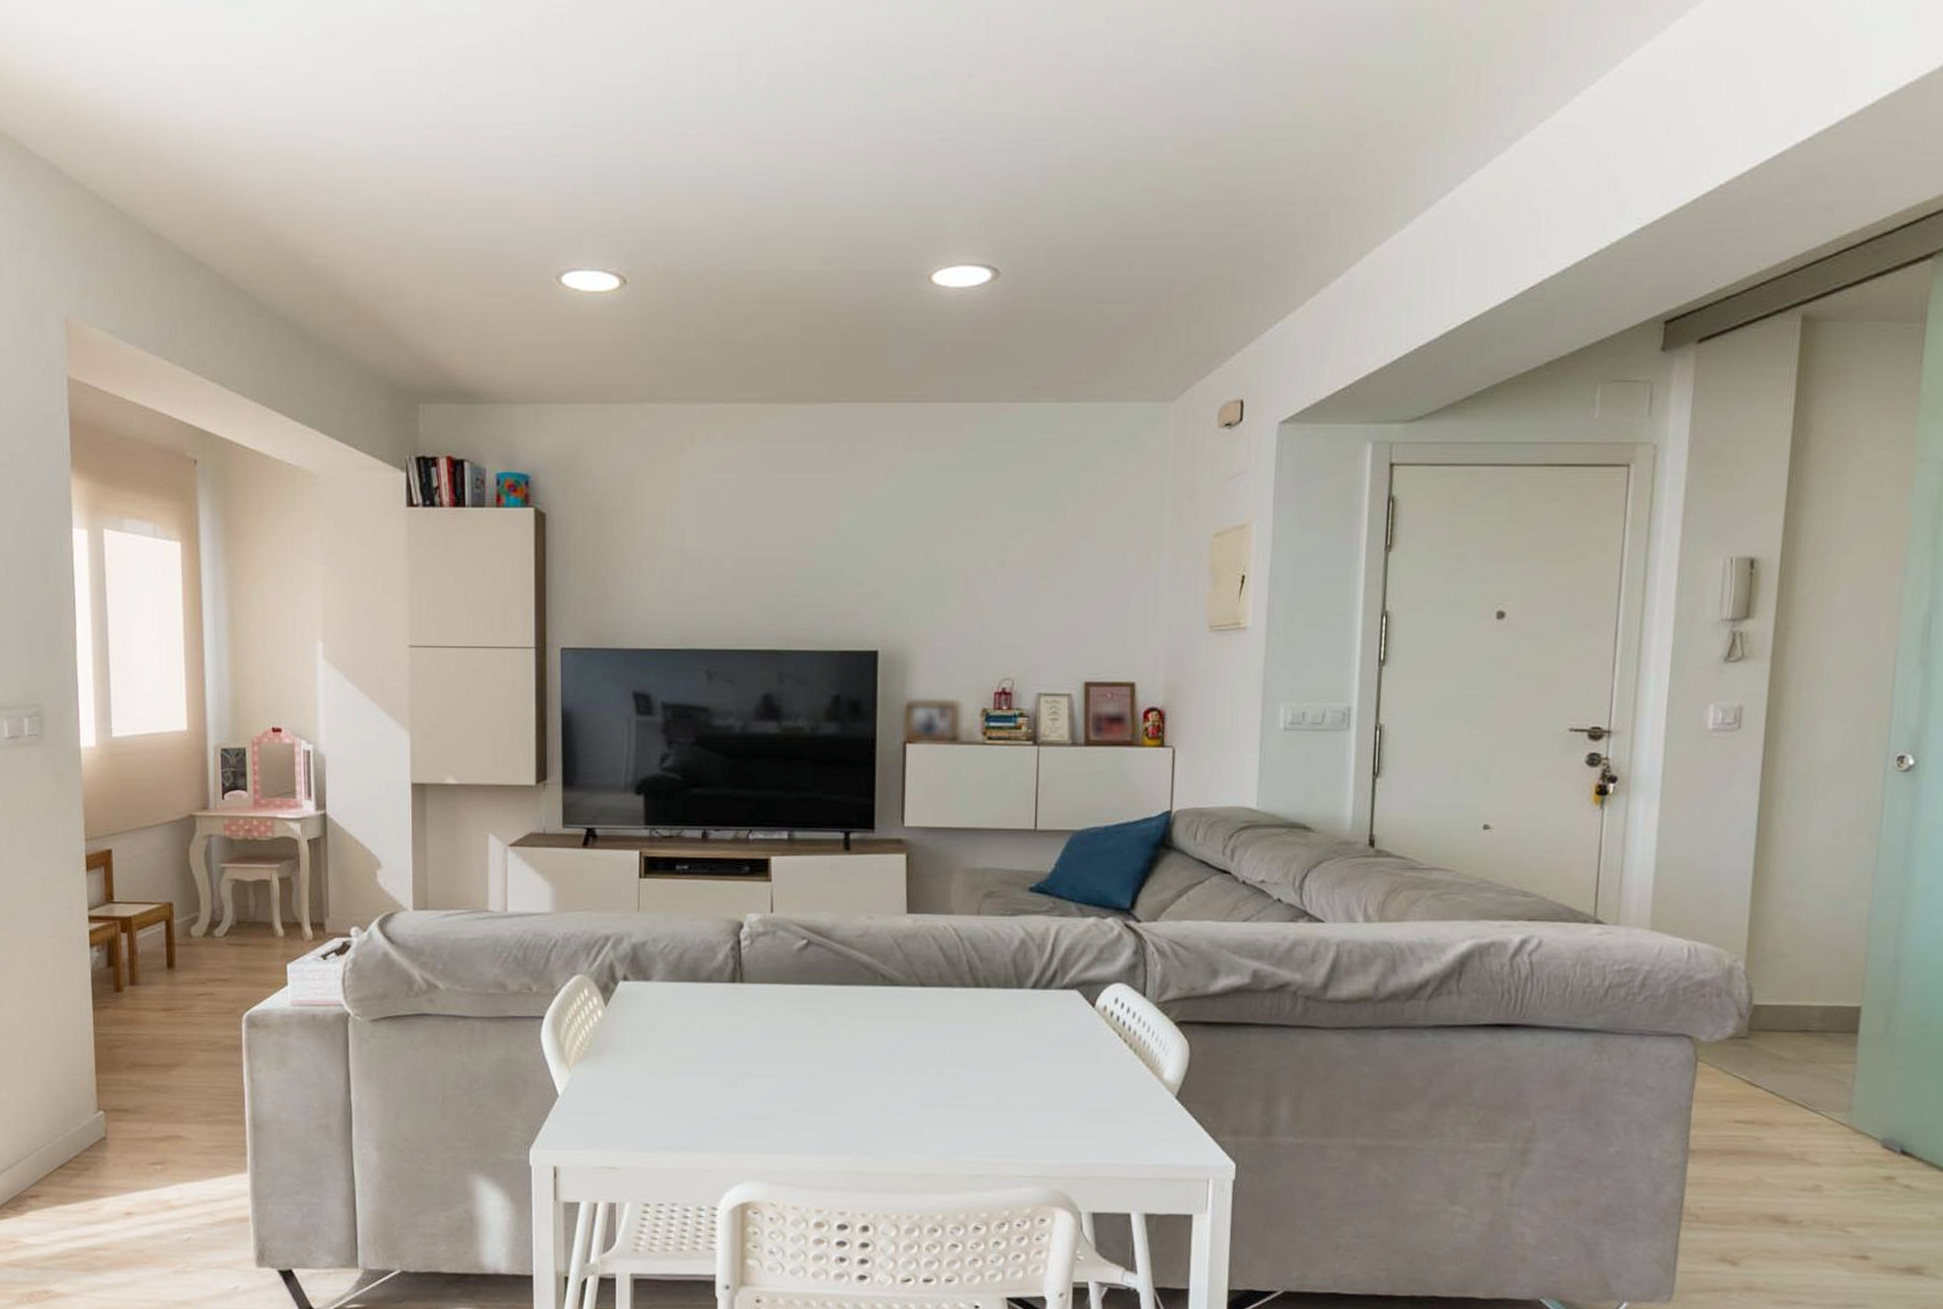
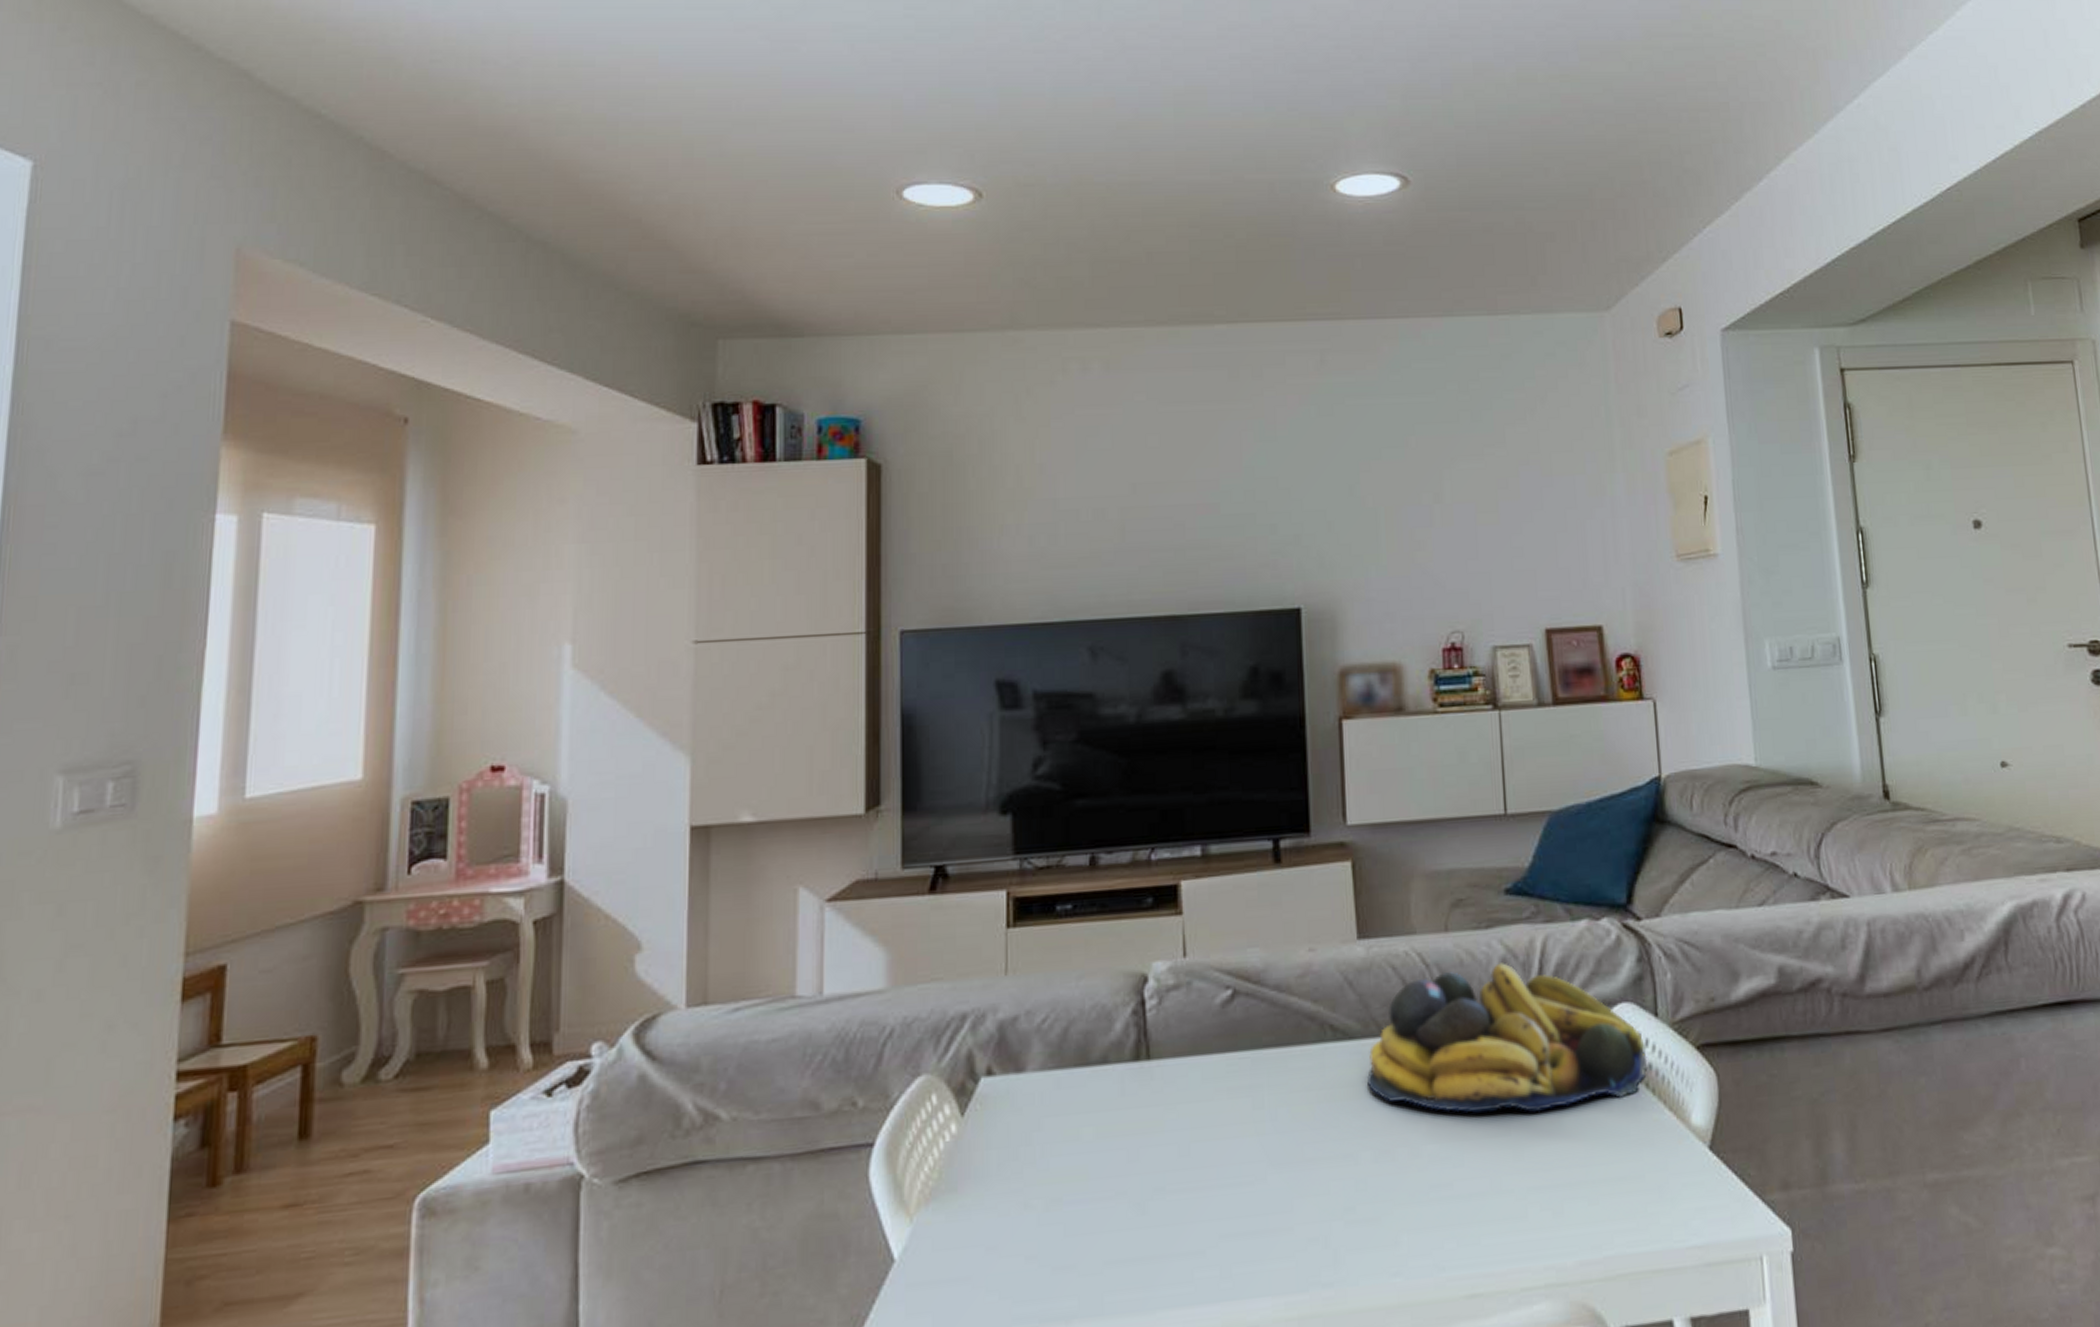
fruit bowl: none [907,943,1133,1055] -> present [1367,963,1648,1113]

